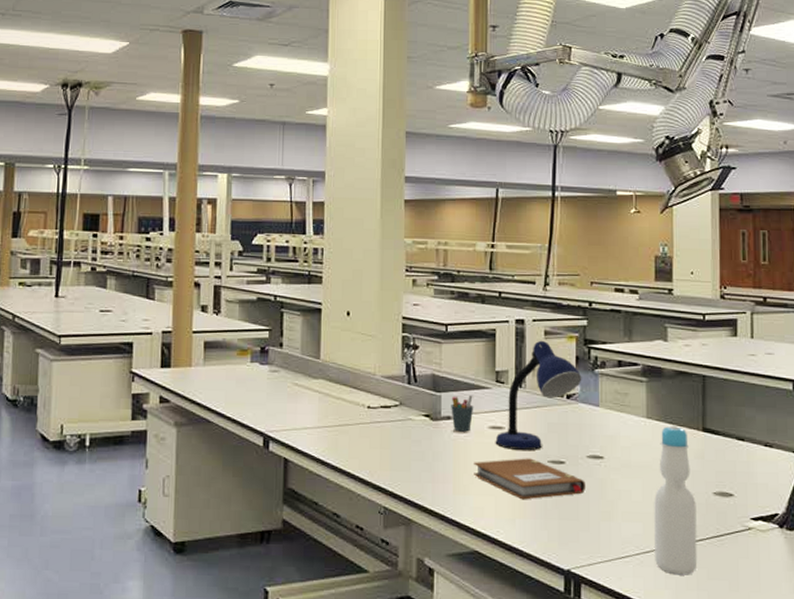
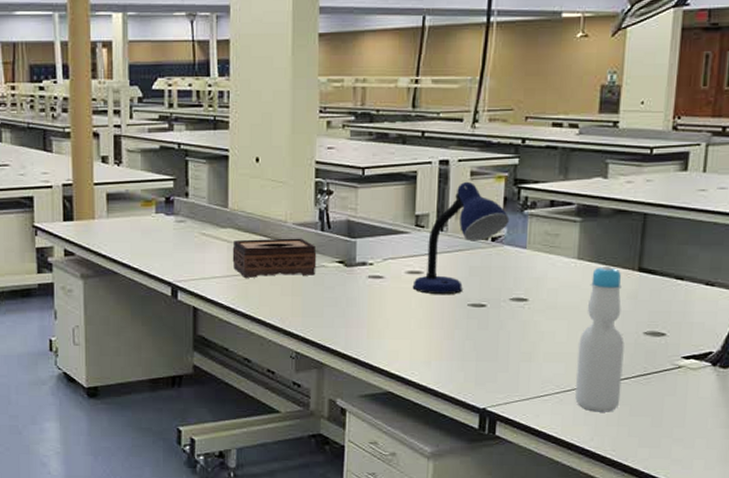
tissue box: none [323,390,404,429] -> present [232,238,317,278]
pen holder: present [451,395,474,432] -> none [366,240,391,277]
notebook: present [474,458,585,500] -> none [389,302,507,343]

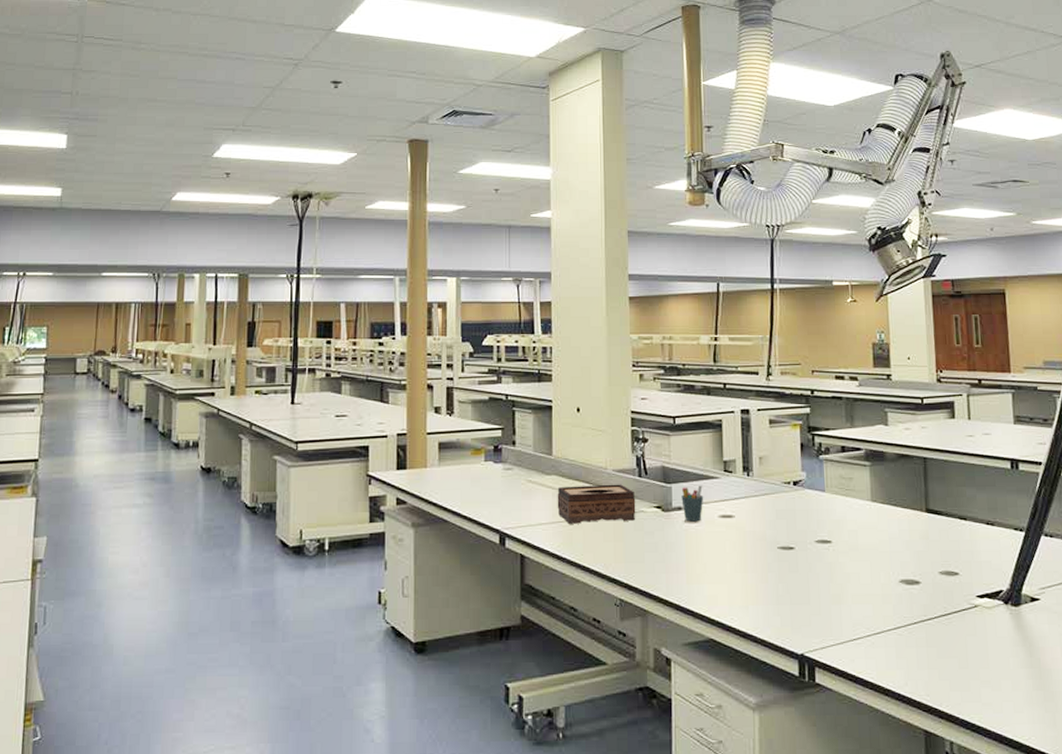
pen holder: none [366,240,391,277] -> present [681,485,704,522]
desk lamp: present [412,181,510,294] -> none [725,429,808,537]
bottle: present [575,265,625,412] -> none [882,507,927,655]

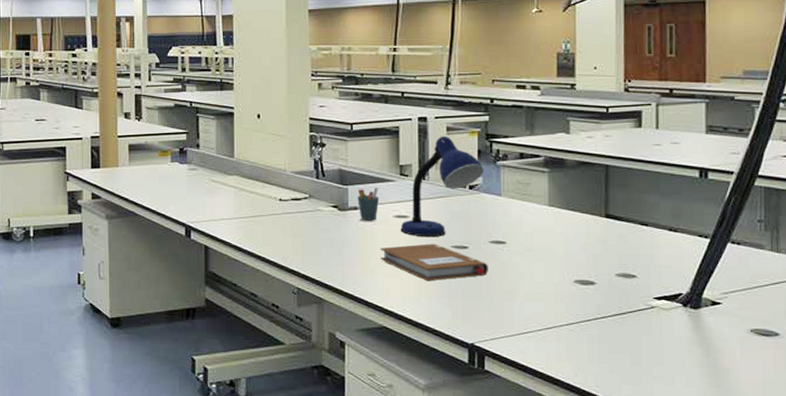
tissue box: present [557,484,636,524] -> none [238,185,313,220]
notebook: none [706,545,815,587] -> present [380,244,488,281]
desk lamp: none [725,429,808,537] -> present [400,136,484,237]

